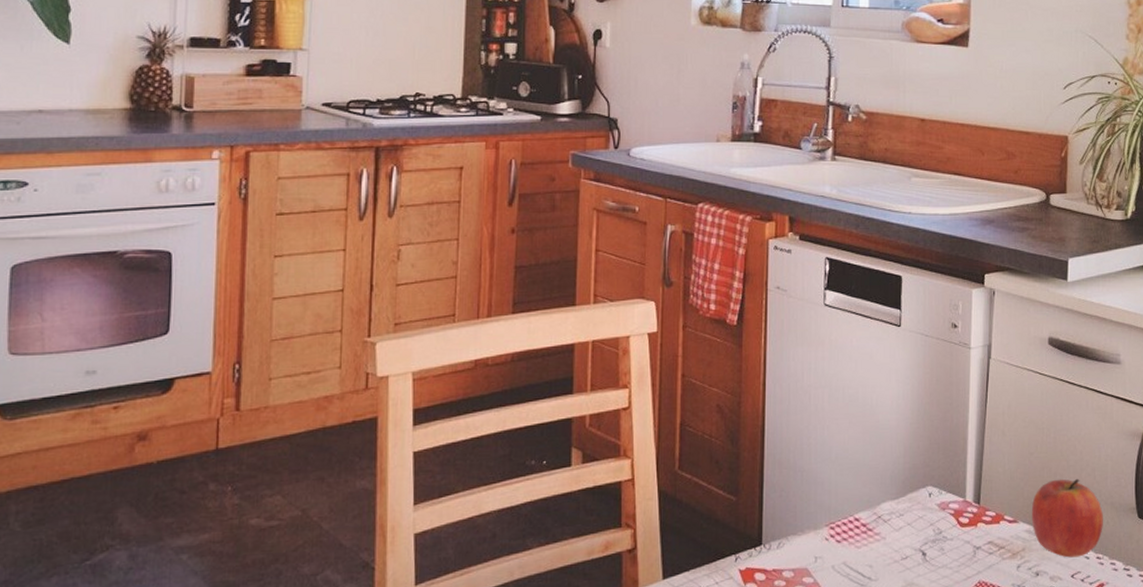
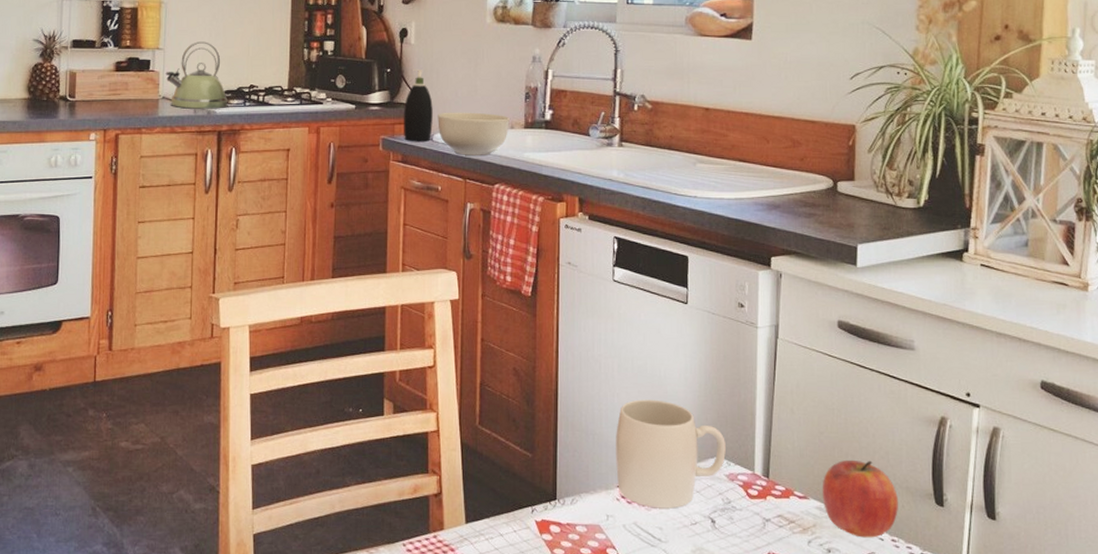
kettle: none [310,41,389,122] -> present [165,41,228,110]
soap dispenser: none [596,75,630,158] -> present [403,68,433,143]
bowl: none [635,123,717,172] -> present [438,112,511,155]
mug: none [824,430,937,546] -> present [615,399,726,509]

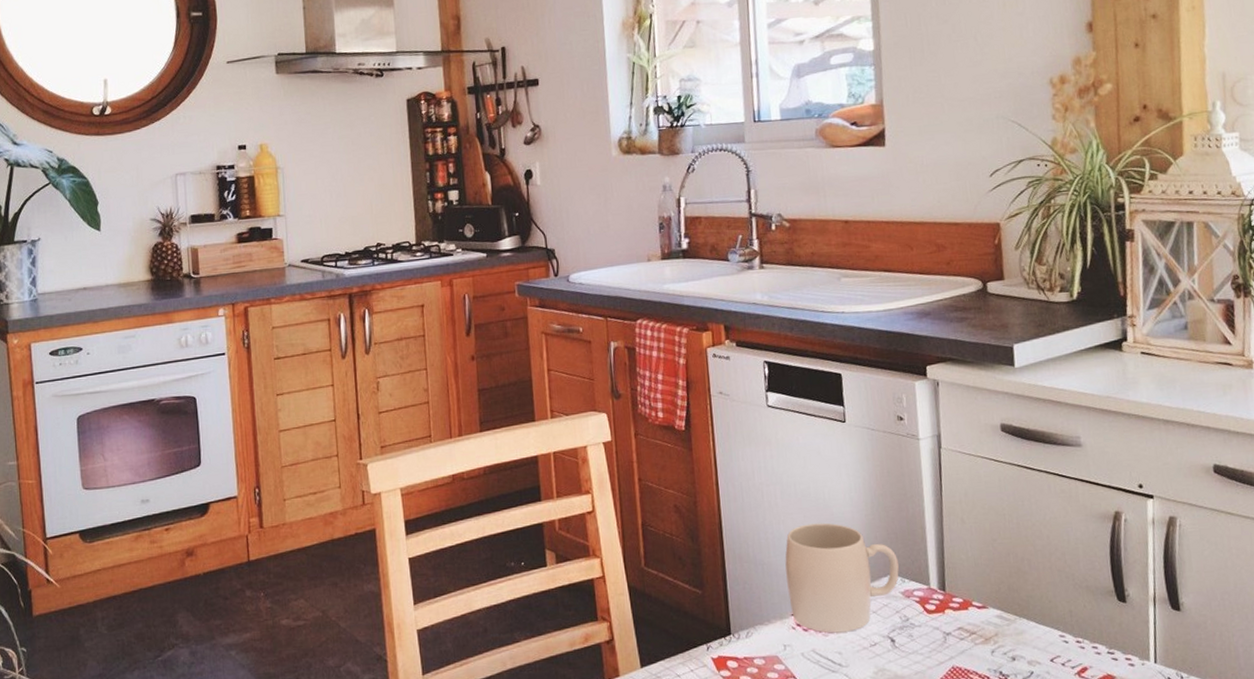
kettle: present [165,41,228,110] -> none [289,203,357,275]
soap dispenser: present [403,68,433,143] -> none [536,210,568,286]
bowl: present [438,112,511,155] -> none [571,248,647,294]
fruit: present [822,459,898,538] -> none [1000,562,1080,642]

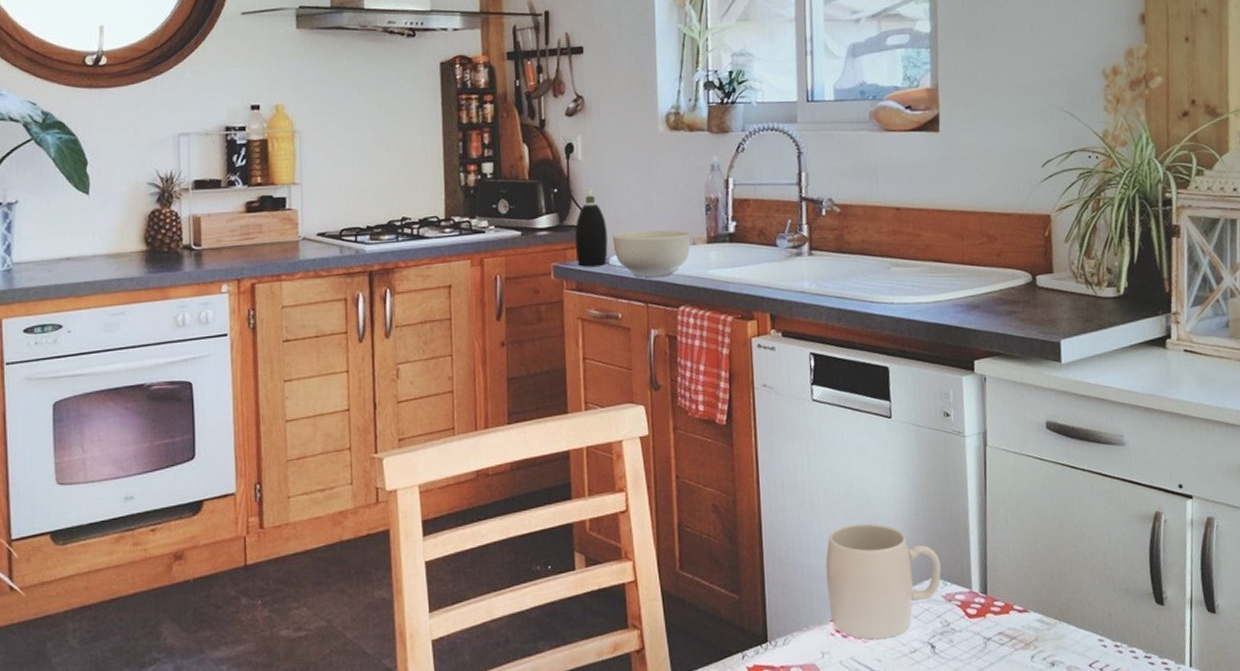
soap dispenser: none [536,210,568,286] -> present [575,186,608,268]
bowl: none [571,248,647,294] -> present [612,230,692,278]

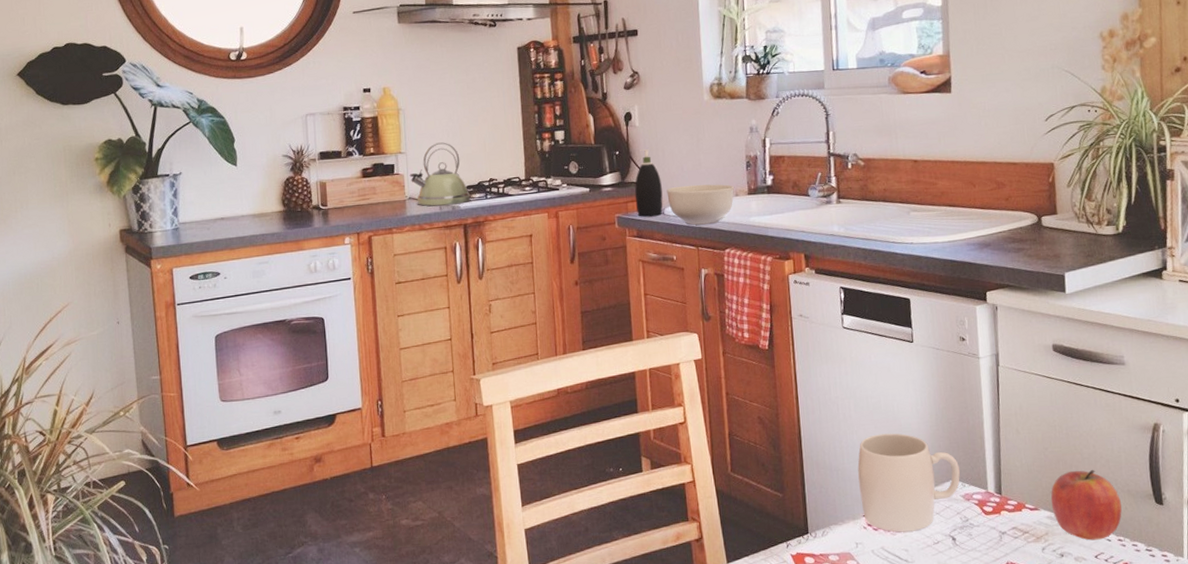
kettle: none [304,172,379,250] -> present [409,142,471,207]
fruit: none [1041,564,1119,647] -> present [1050,469,1122,541]

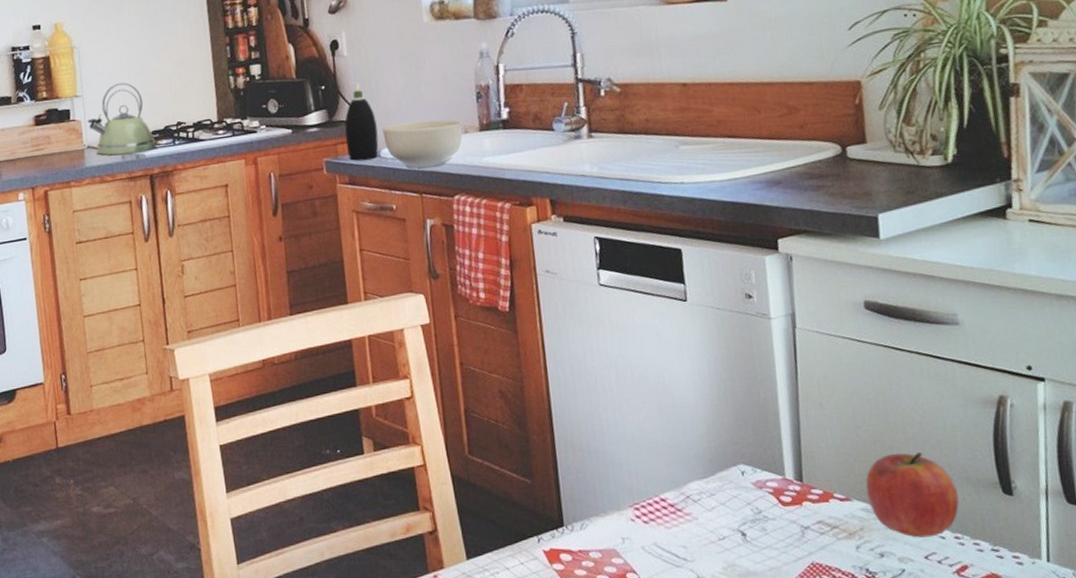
mug: present [857,433,960,533] -> none [621,408,750,526]

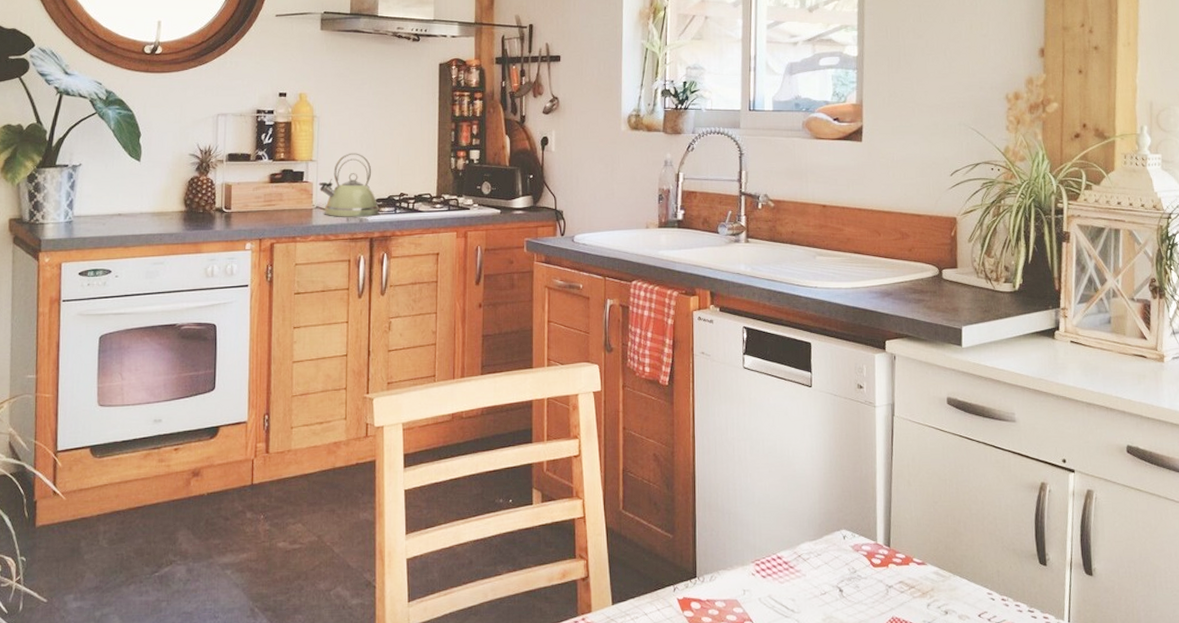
soap dispenser: present [344,82,379,162] -> none [545,174,574,244]
bowl: present [382,119,464,169] -> none [578,214,646,255]
fruit: present [865,451,959,538] -> none [938,525,1007,599]

